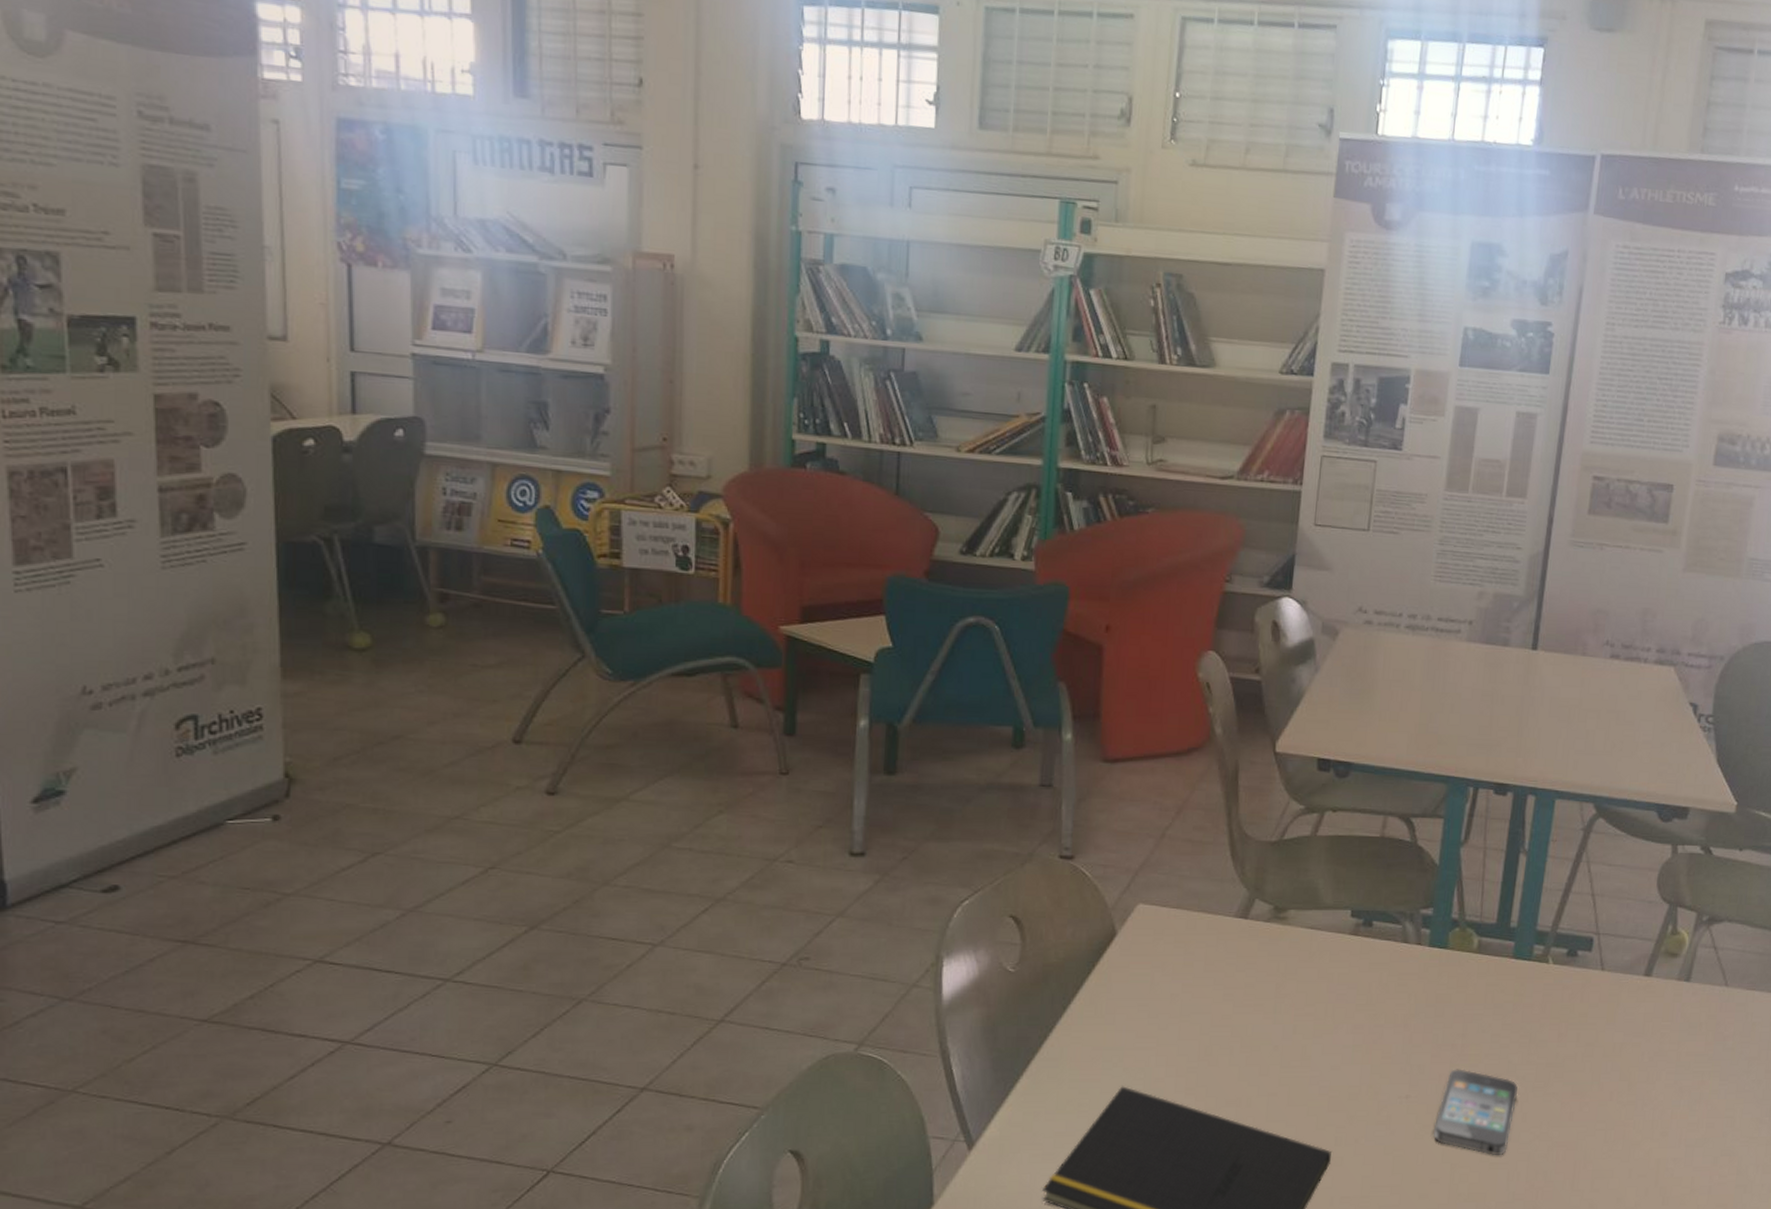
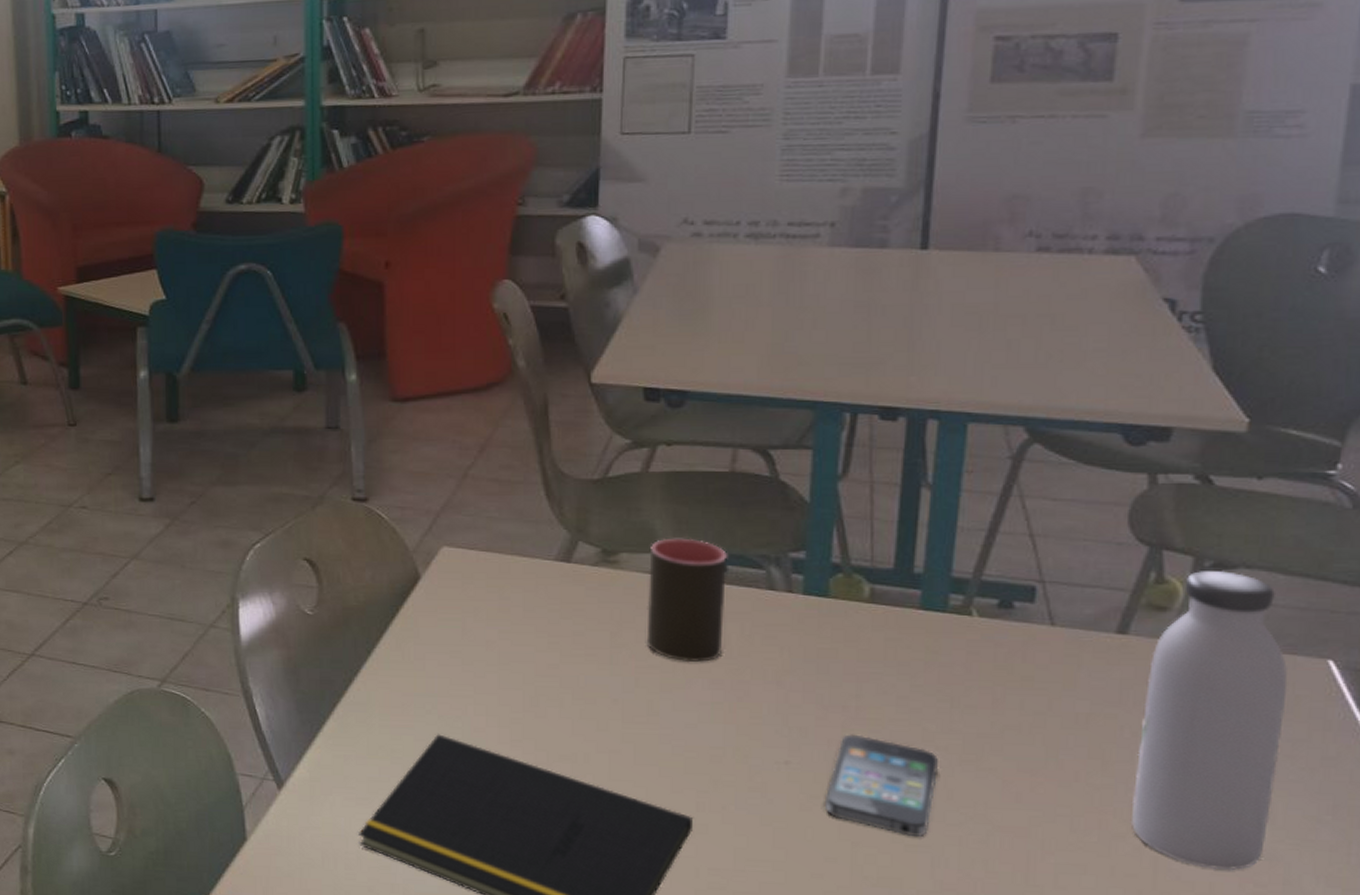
cup: none [1305,896,1374,1010] -> present [646,538,728,663]
water bottle: none [1644,924,1749,1166] -> present [1130,571,1288,871]

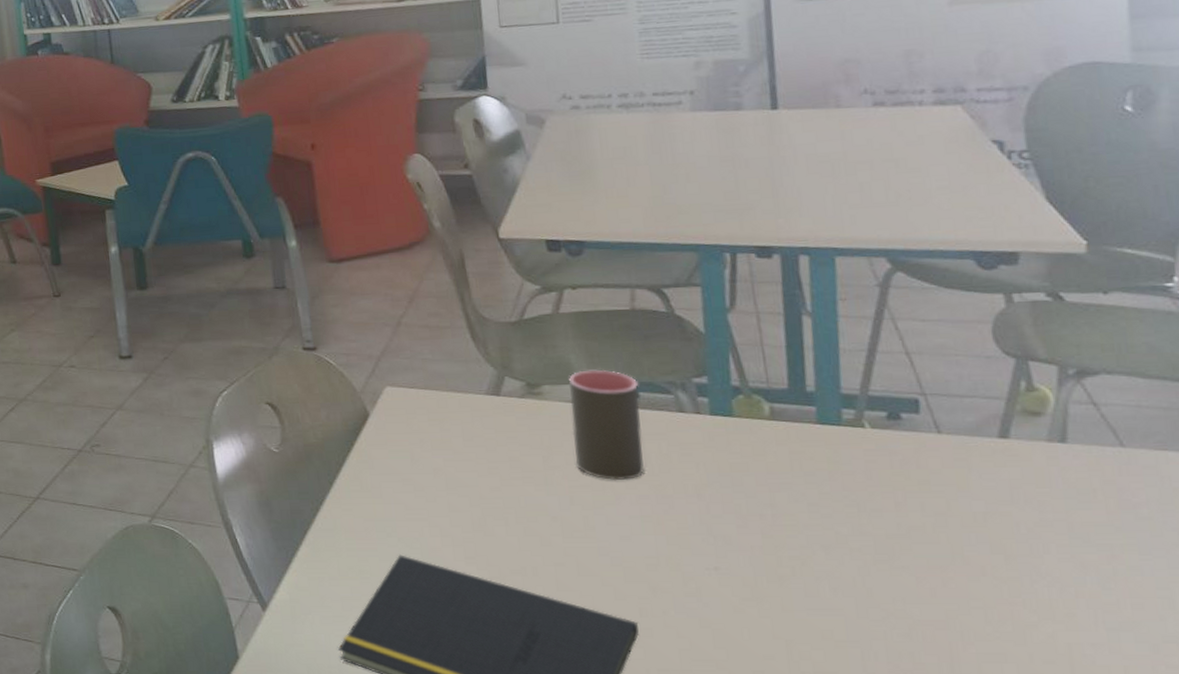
smartphone: present [824,734,939,836] -> none [756,540,856,632]
water bottle: present [1130,571,1288,871] -> none [1034,377,1170,654]

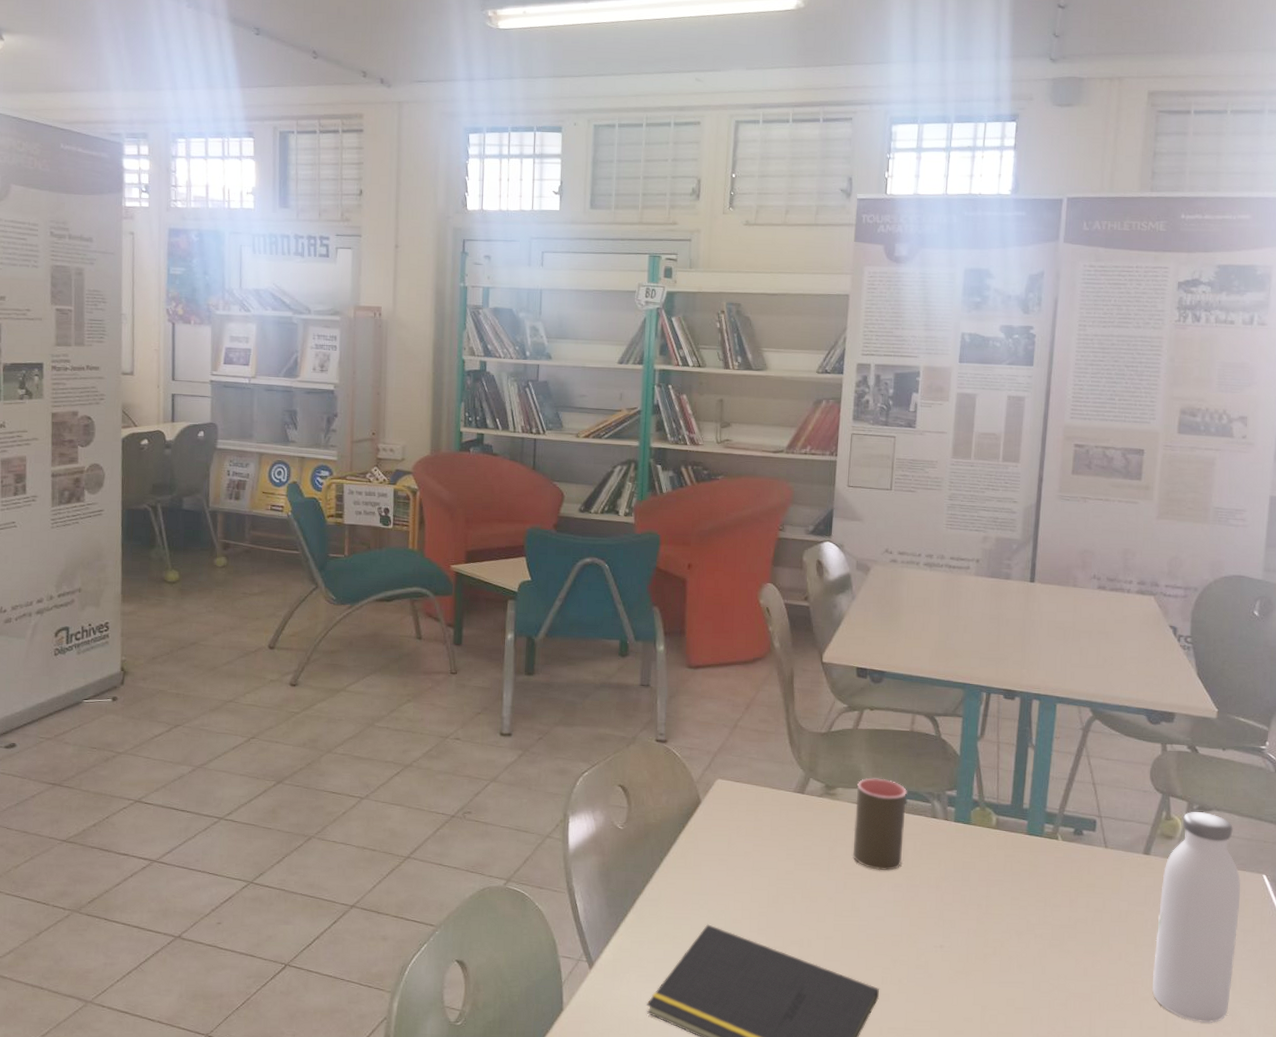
water bottle: none [1034,377,1170,654] -> present [1151,812,1241,1024]

